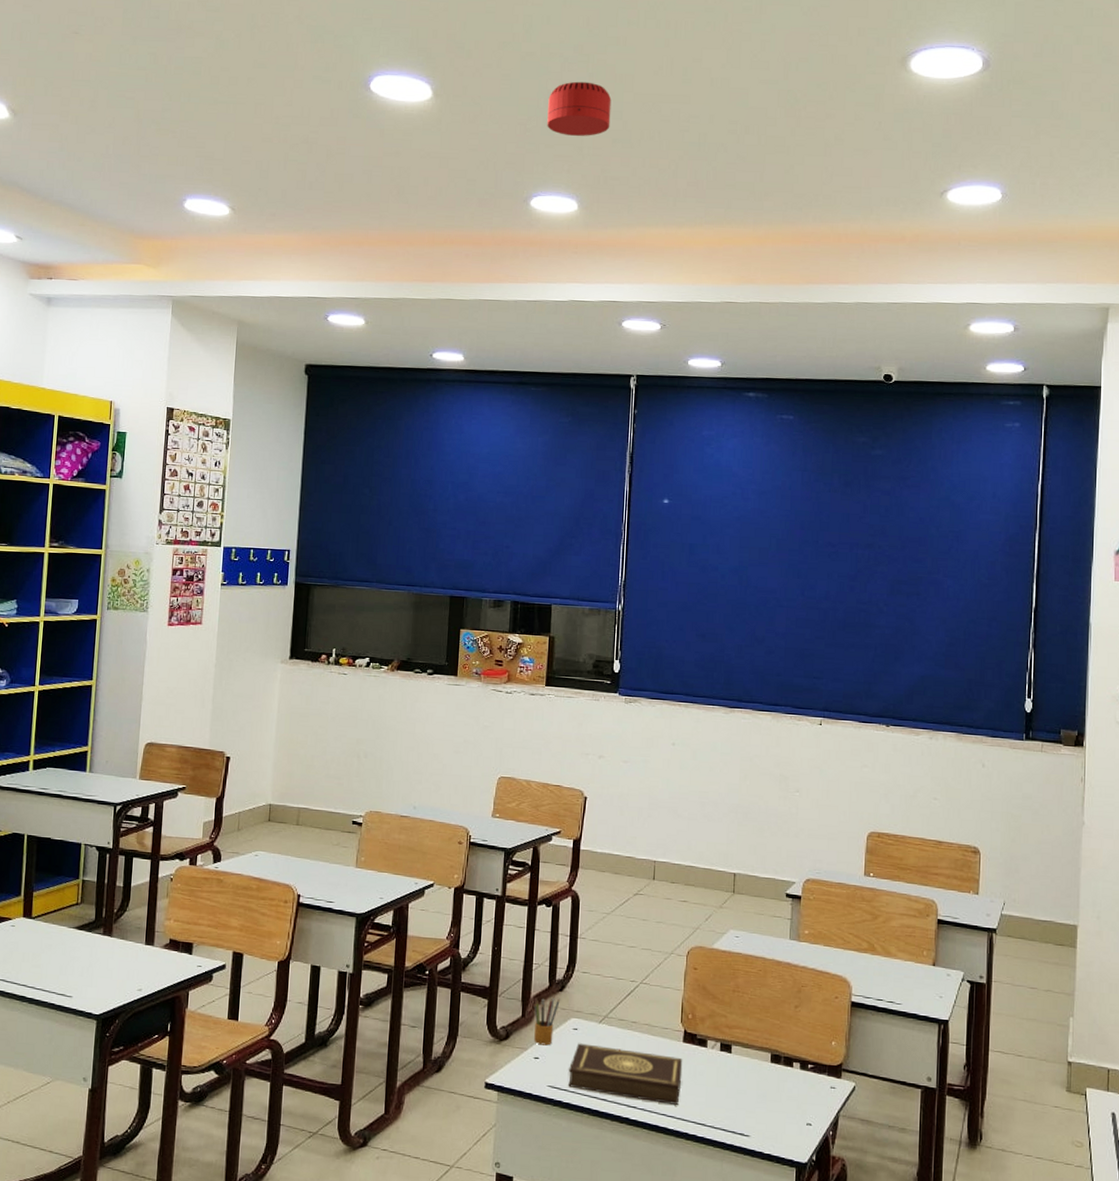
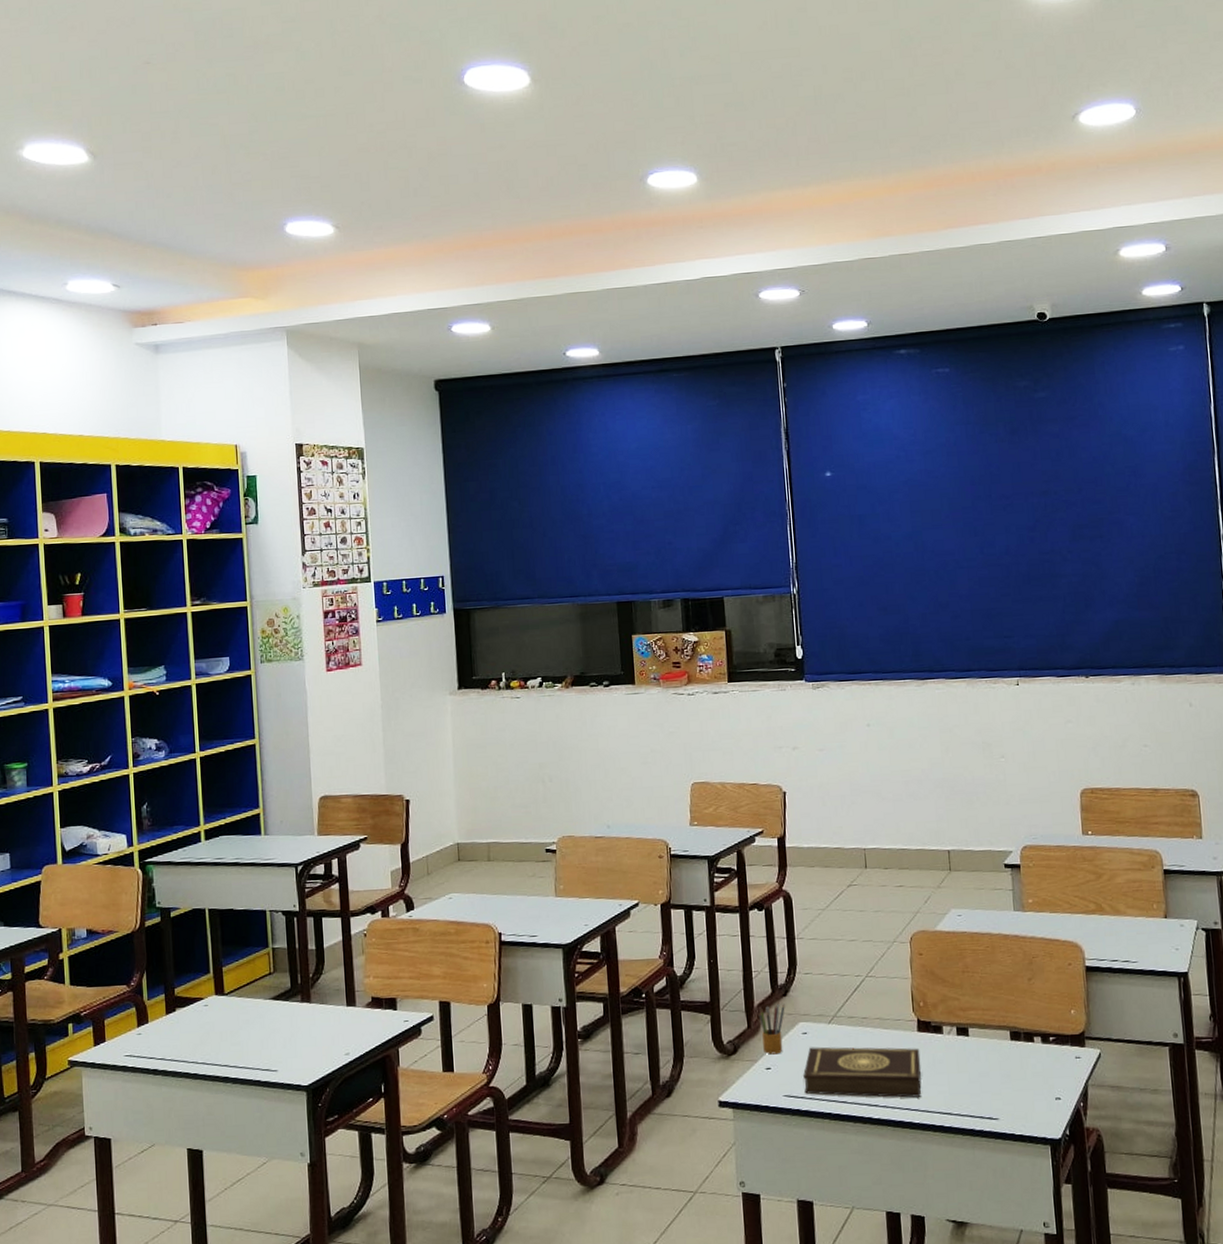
smoke detector: present [547,81,612,137] -> none [652,47,720,106]

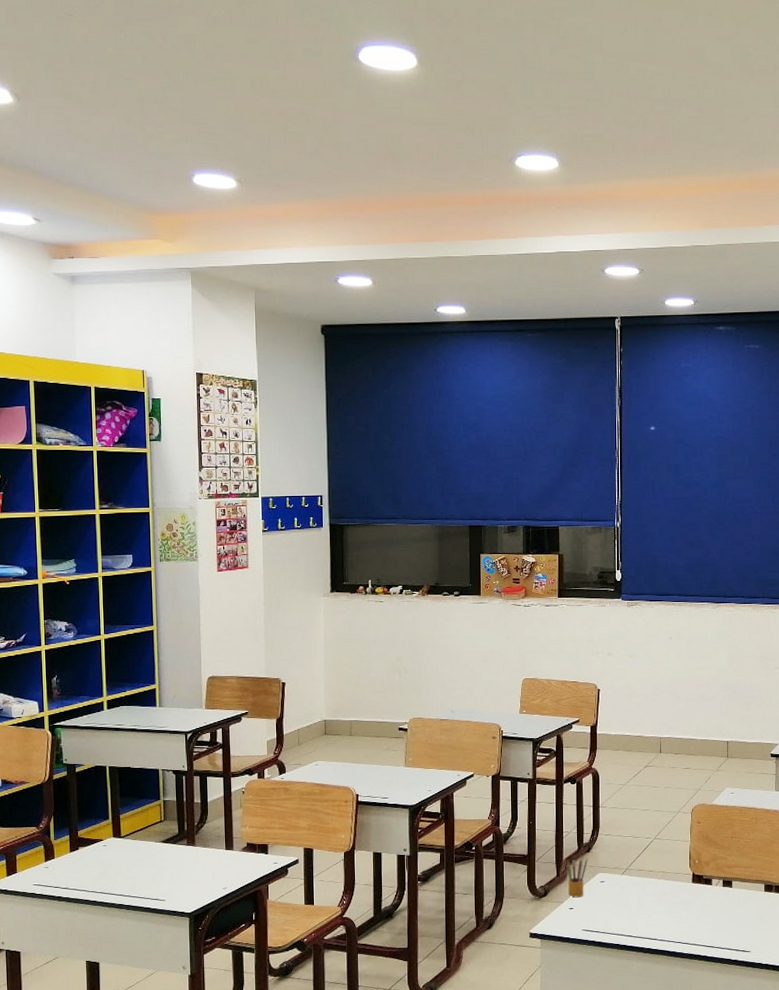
book: present [803,1046,922,1098] -> none [599,892,693,934]

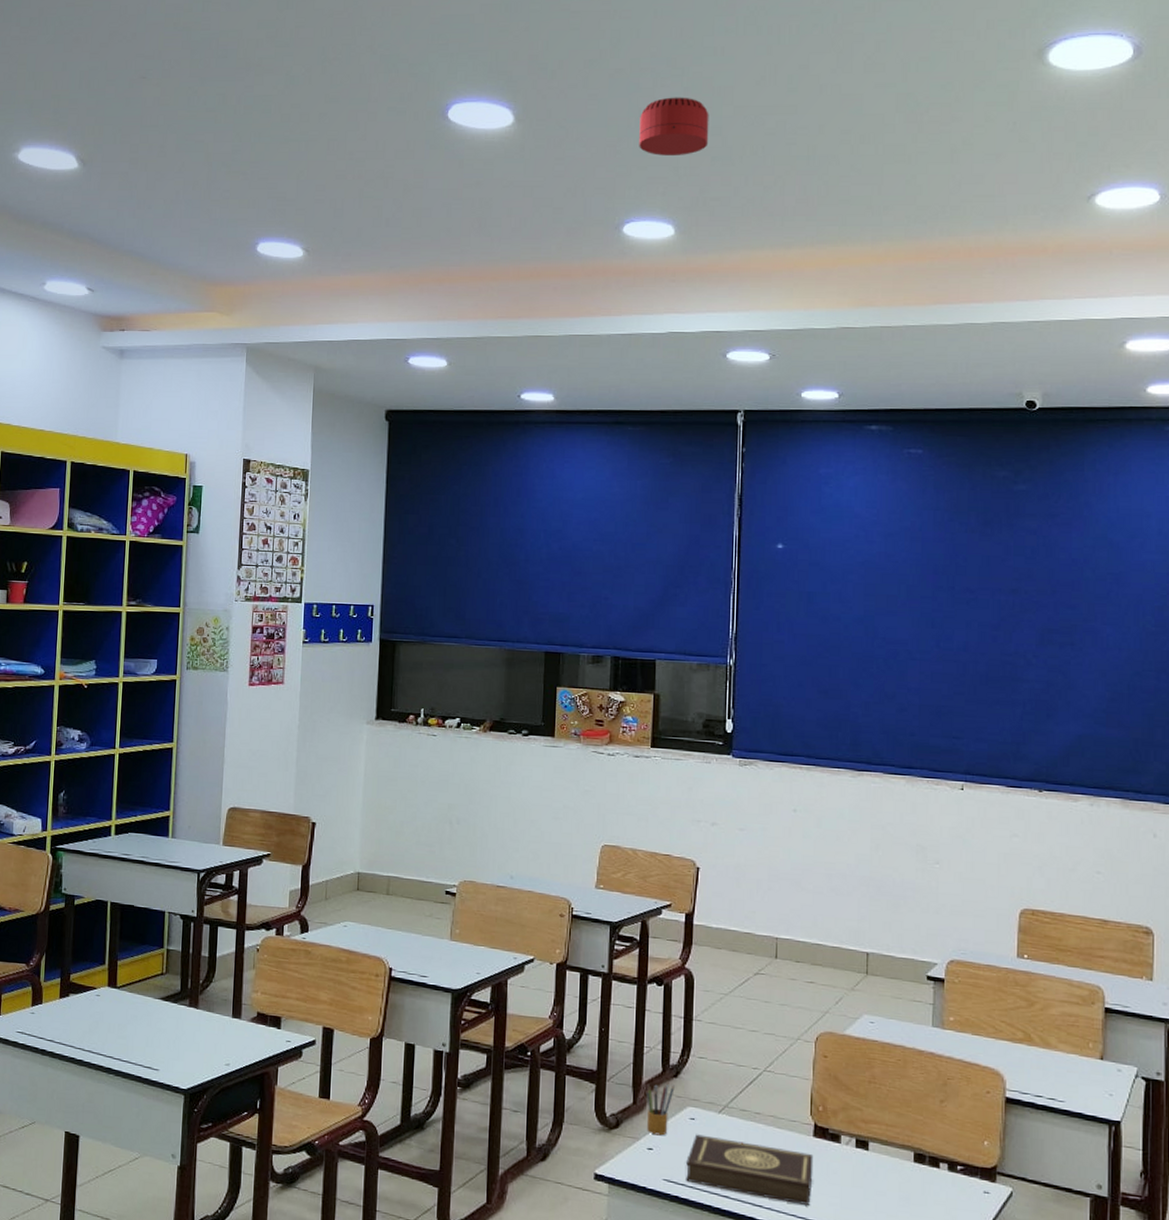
smoke detector: none [525,45,583,98] -> present [639,97,709,157]
book: none [599,892,693,934] -> present [686,1134,814,1205]

